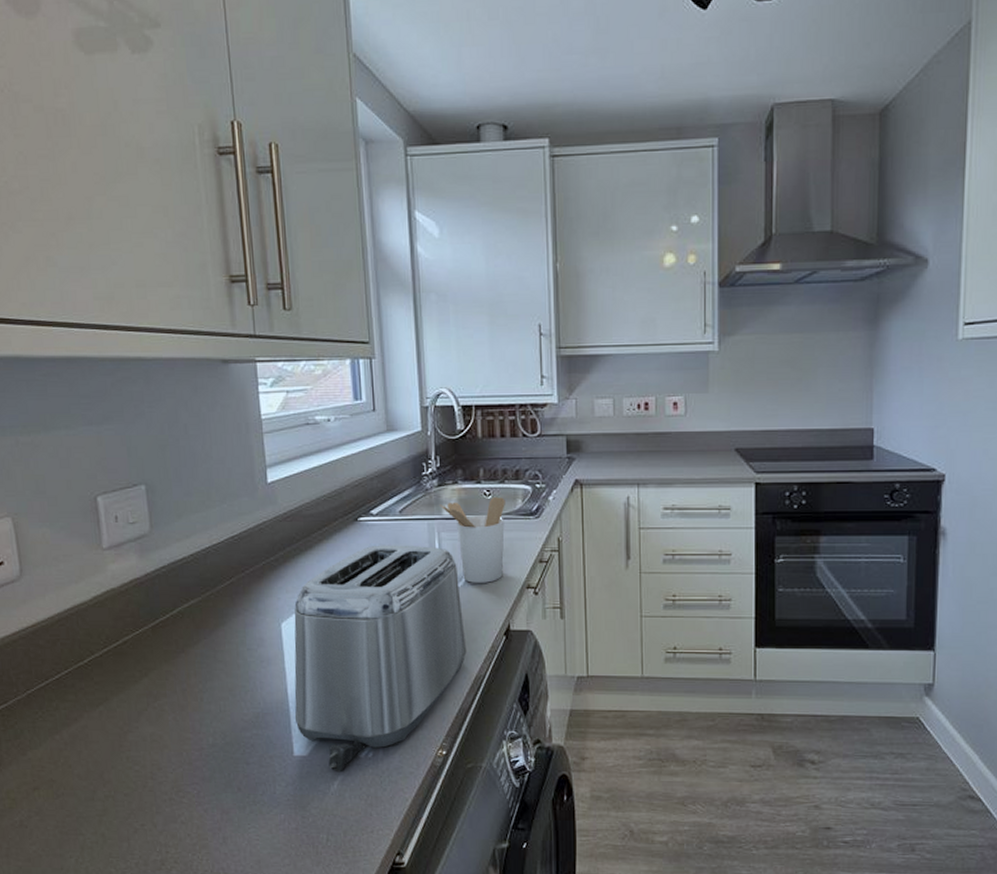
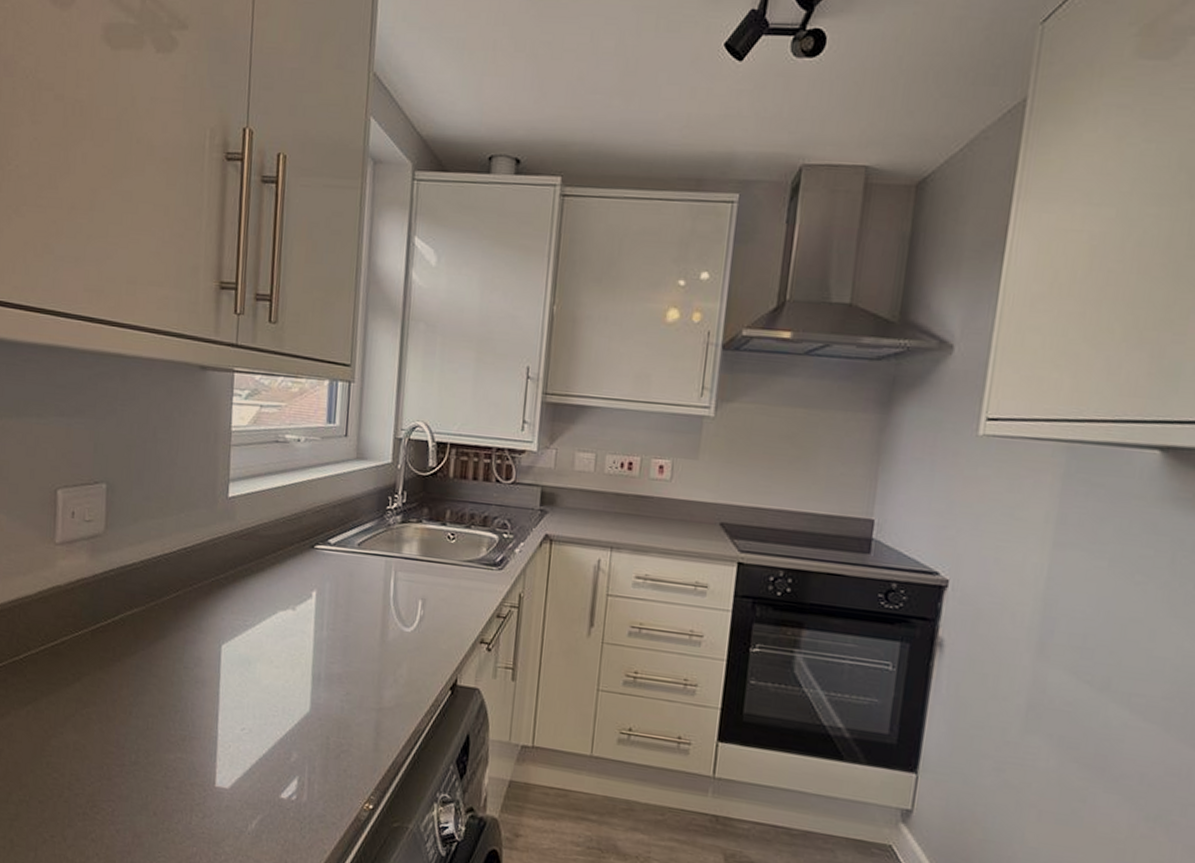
toaster: present [294,545,467,771] -> none [221,576,410,811]
utensil holder: present [440,497,505,583] -> none [400,541,469,632]

